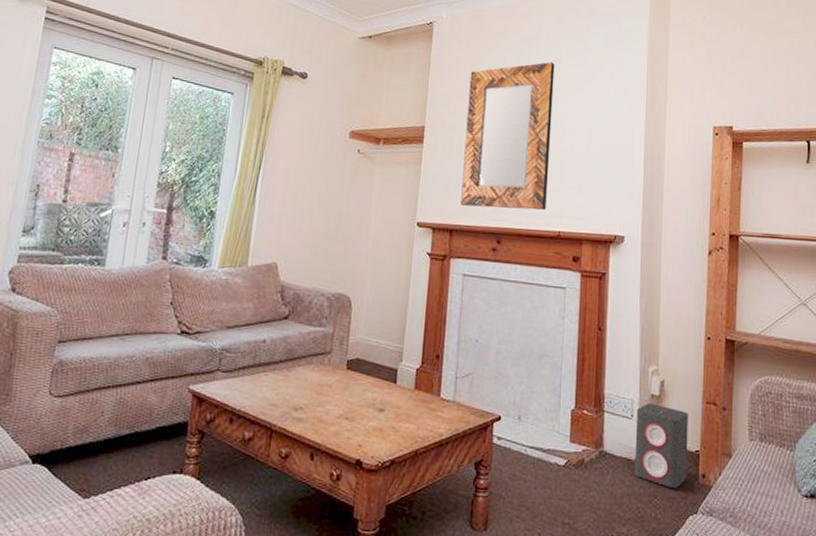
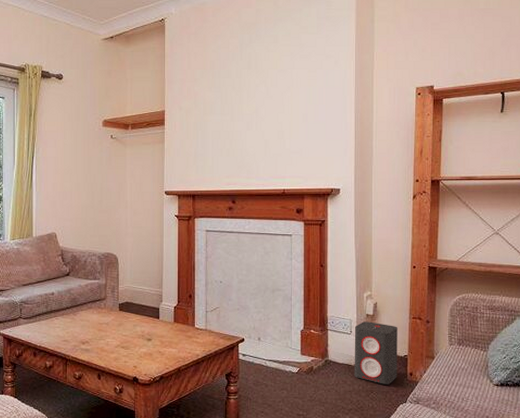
home mirror: present [460,61,555,210] -> none [200,43,273,174]

